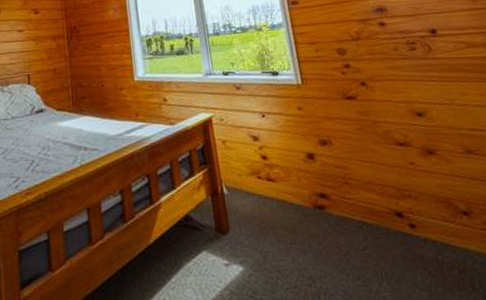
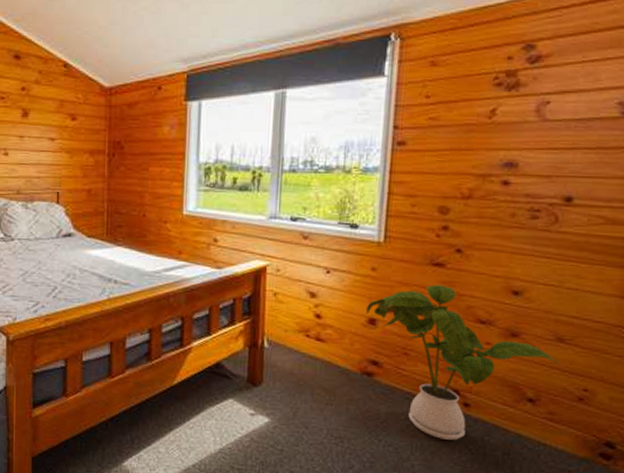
house plant: none [302,114,478,265] -> present [366,284,561,440]

